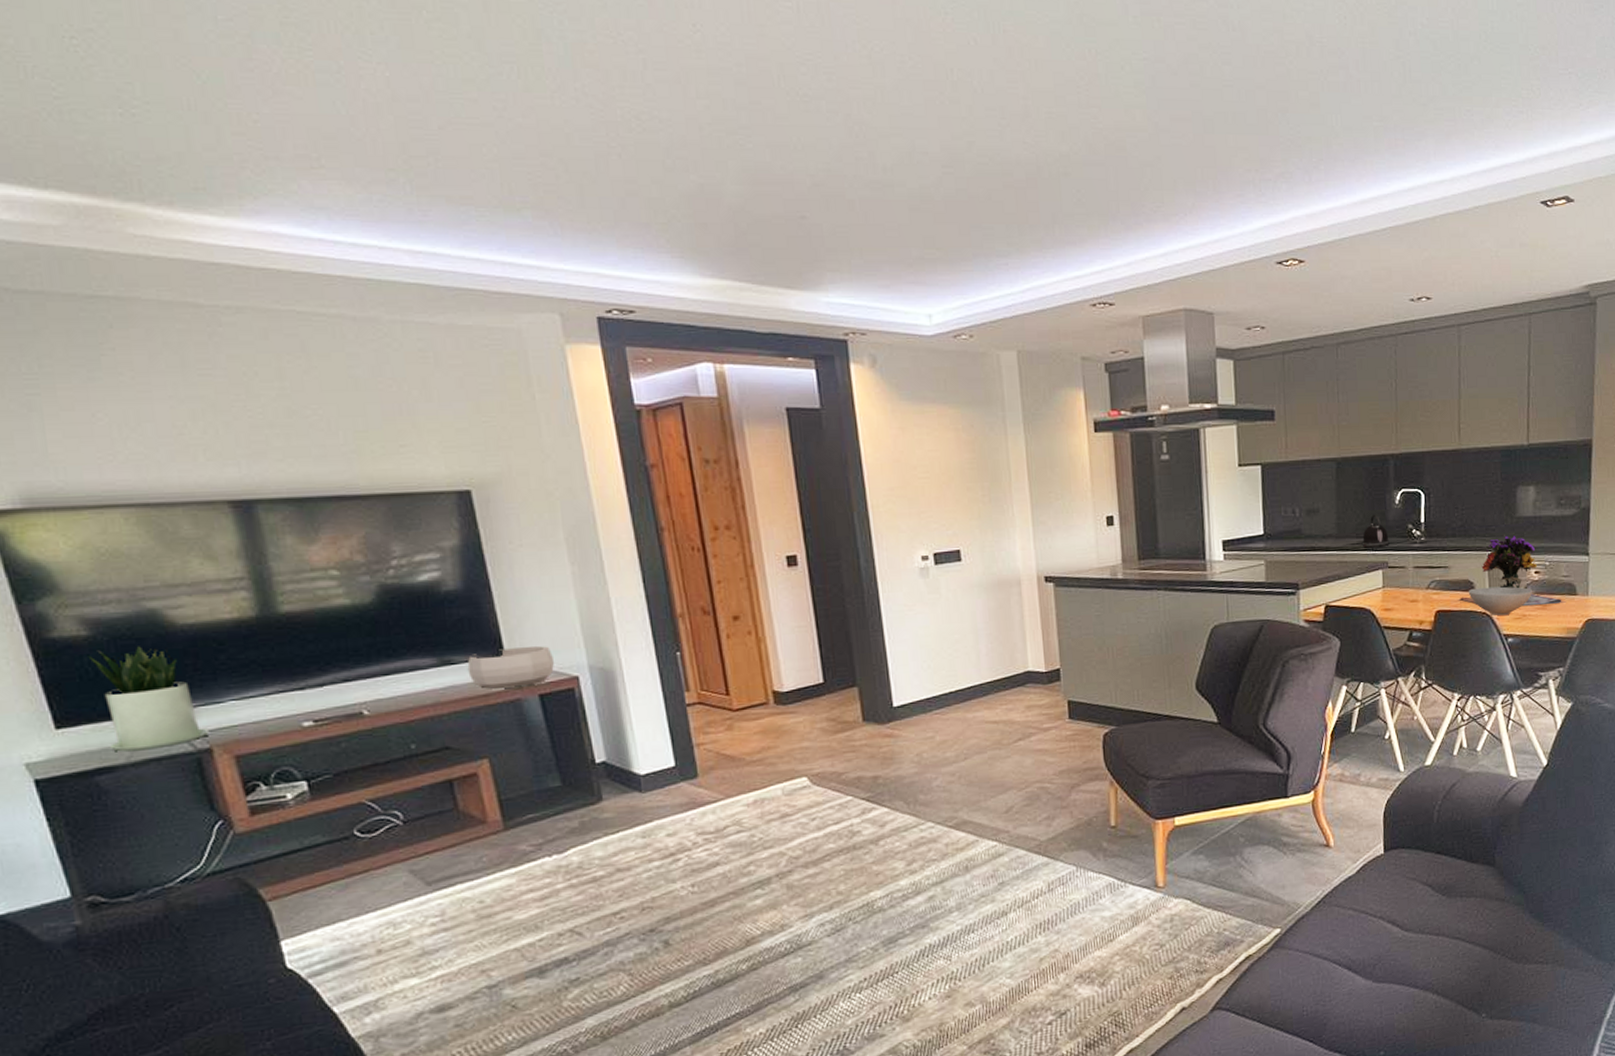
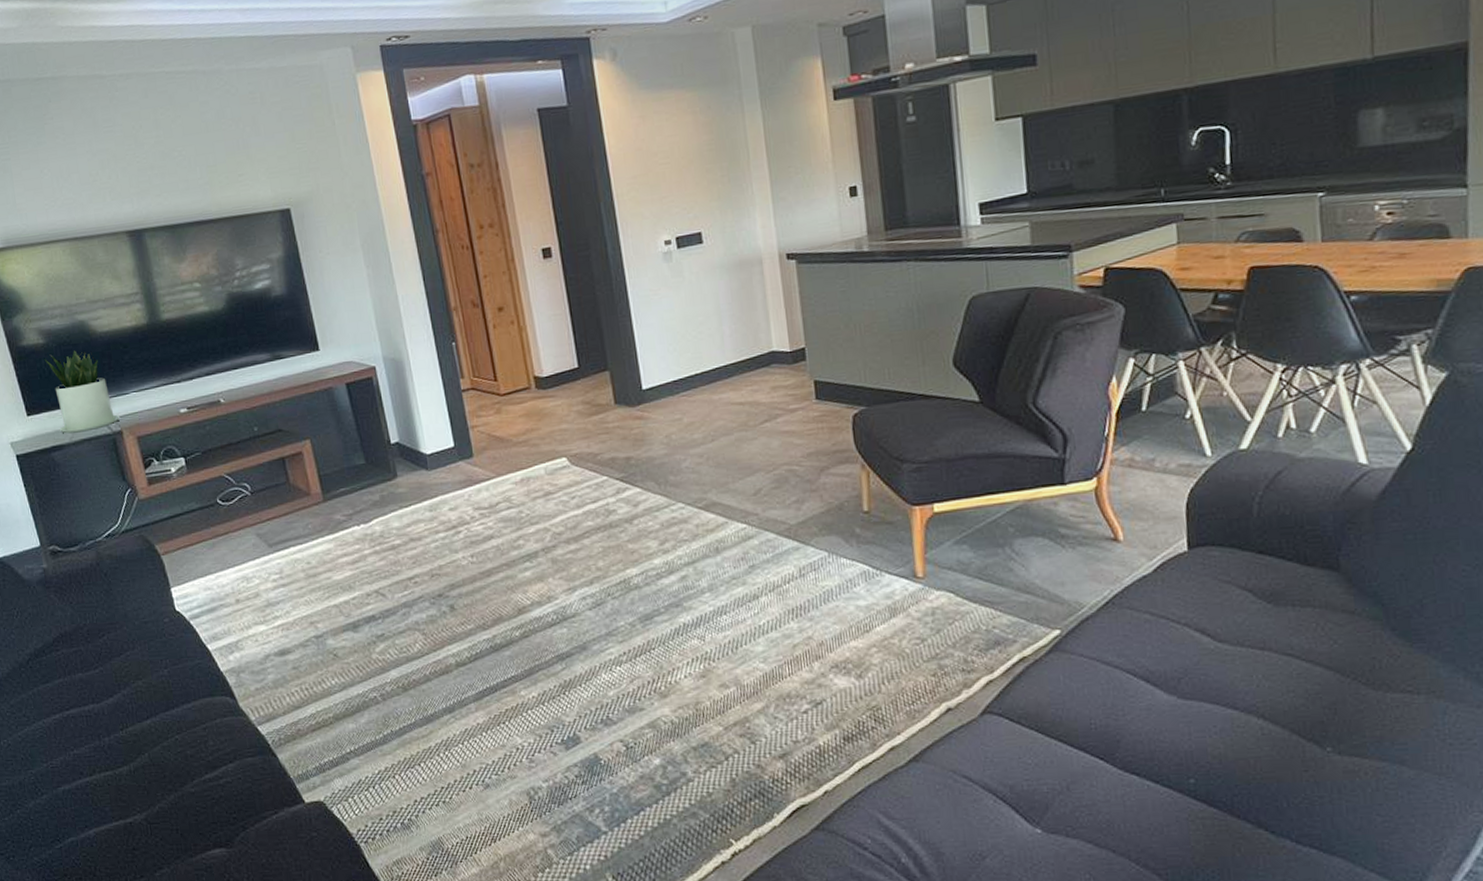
decorative bowl: present [467,645,554,690] -> none [292,340,356,380]
kettle: present [1362,514,1389,548] -> none [1150,159,1185,200]
flower arrangement: present [1457,534,1567,606] -> none [1278,169,1436,258]
bowl: present [1468,586,1533,616] -> none [1292,233,1385,269]

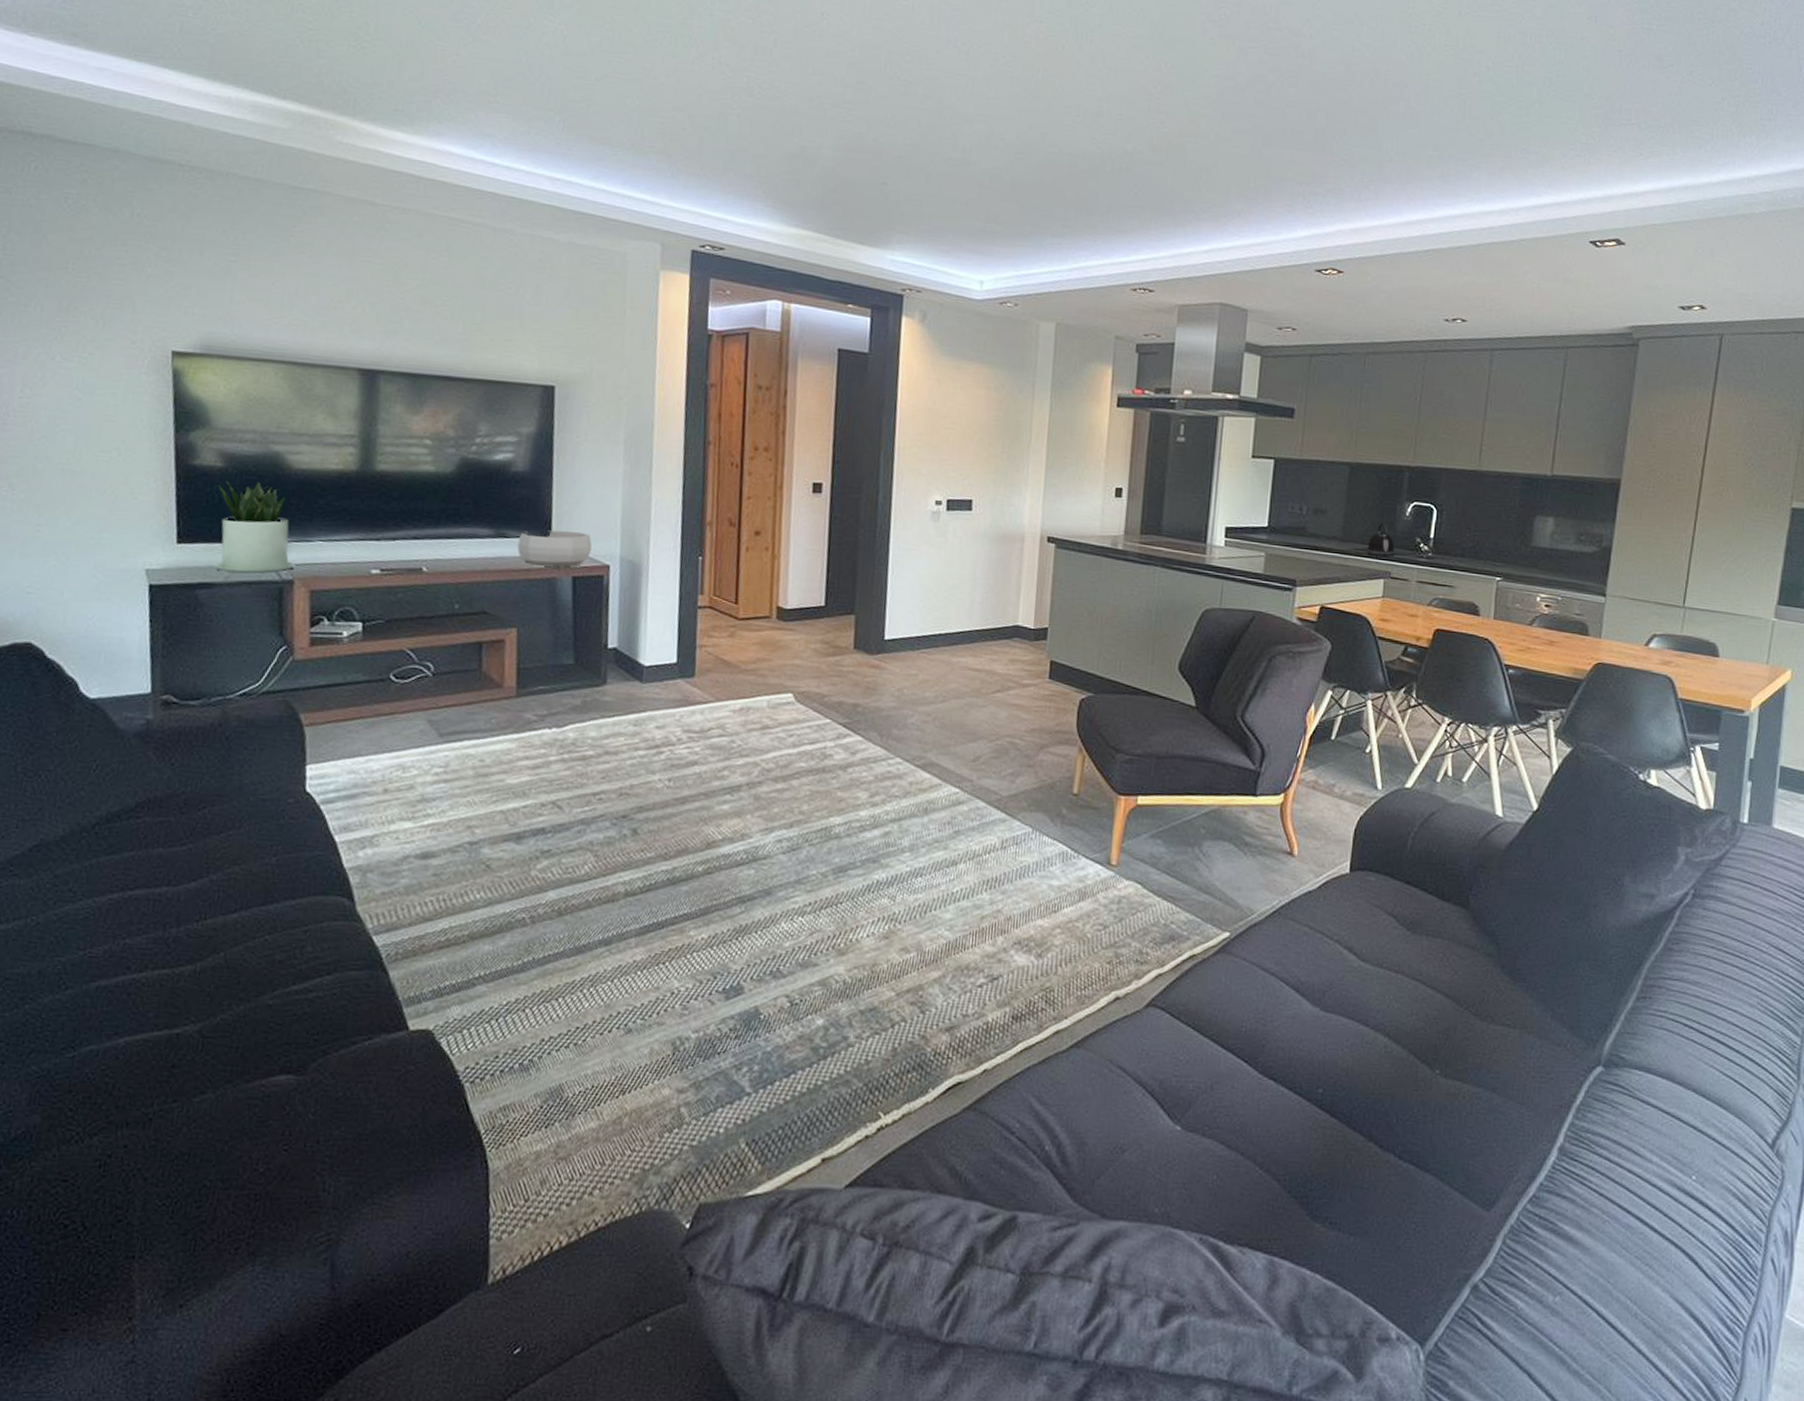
decorative bowl: none [292,340,356,380] -> present [517,530,592,568]
kettle: none [1150,159,1185,200] -> present [1367,522,1395,557]

